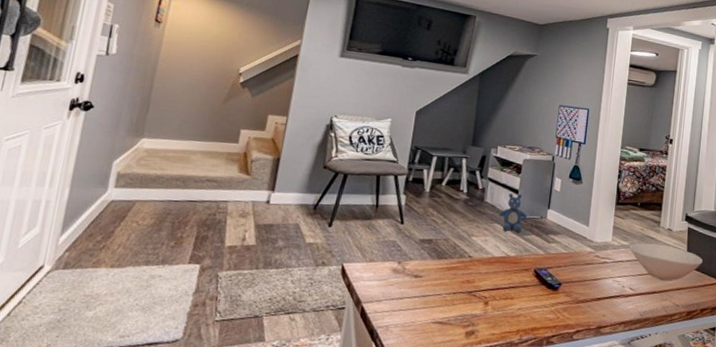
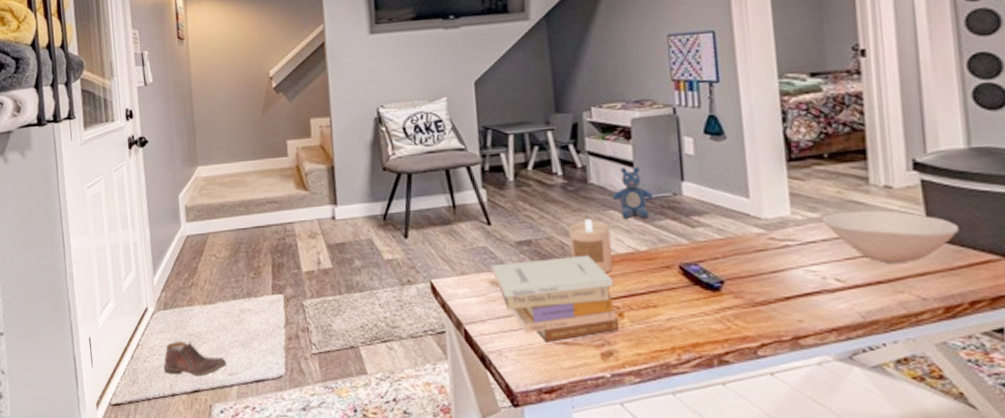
boot: none [43,301,121,338] -> present [163,341,227,377]
books: none [396,255,487,321] -> present [492,255,620,342]
candle: none [459,228,493,271] -> present [568,220,613,274]

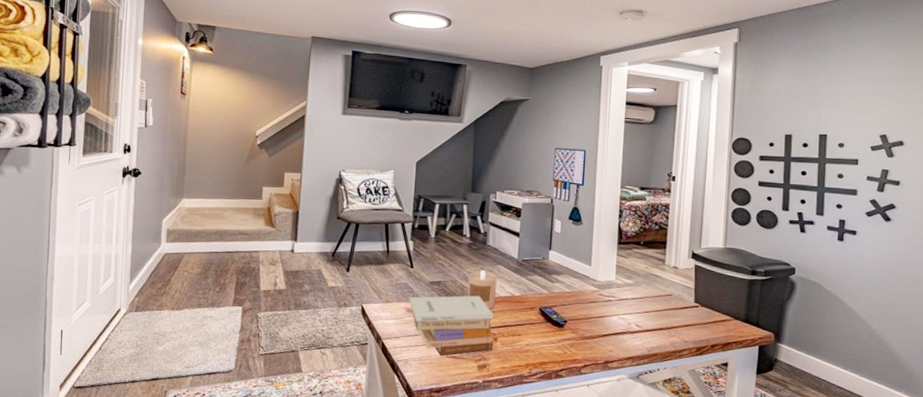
boot: present [163,341,227,377] -> none [127,337,186,368]
stuffed animal: present [611,167,654,218] -> none [501,236,530,273]
bowl: present [821,210,959,263] -> none [633,280,712,317]

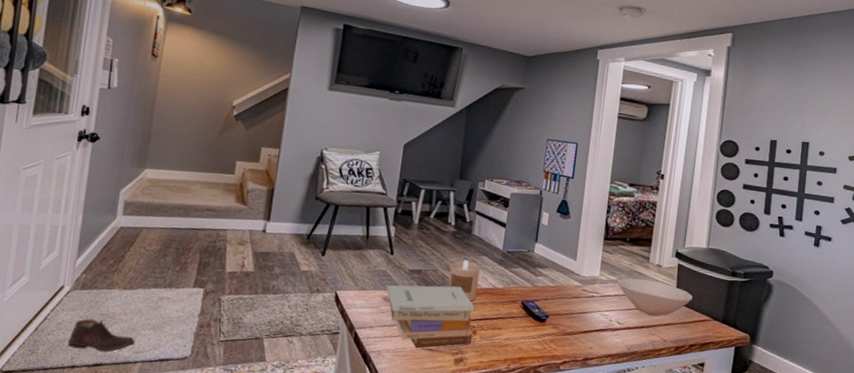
boot: none [127,337,186,368] -> present [67,318,135,353]
bowl: none [633,280,712,317] -> present [617,277,693,316]

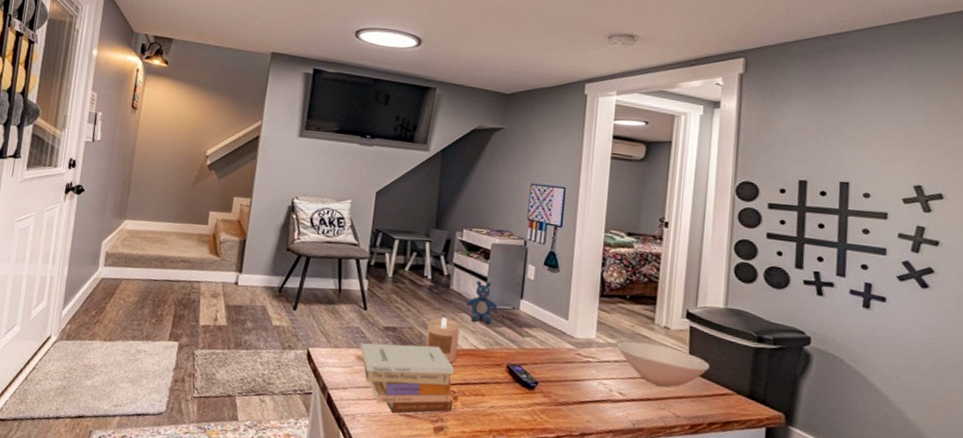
boot: present [67,318,135,353] -> none [53,369,114,405]
stuffed animal: none [485,226,515,265] -> present [465,280,498,324]

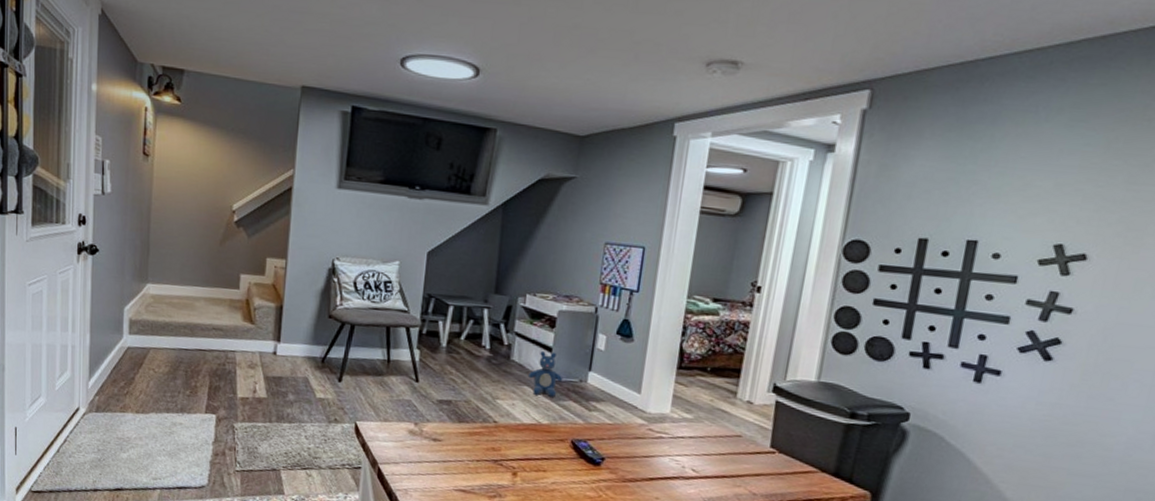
books: present [360,343,455,413] -> none [412,416,515,489]
candle: present [425,318,461,364] -> none [482,390,522,439]
bowl: present [616,341,710,387] -> none [692,416,794,464]

